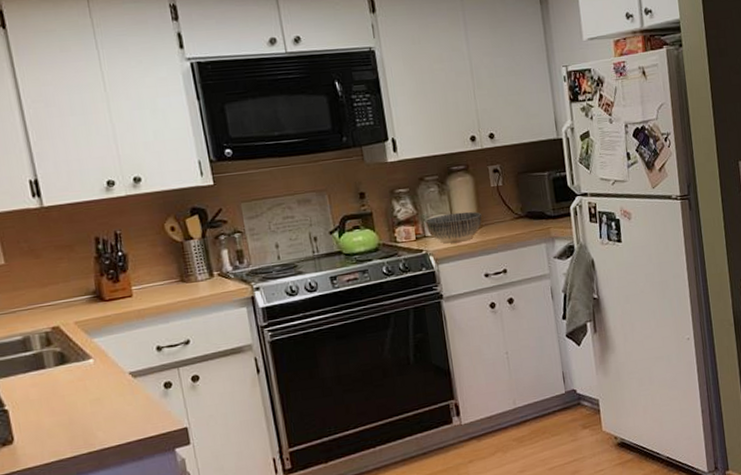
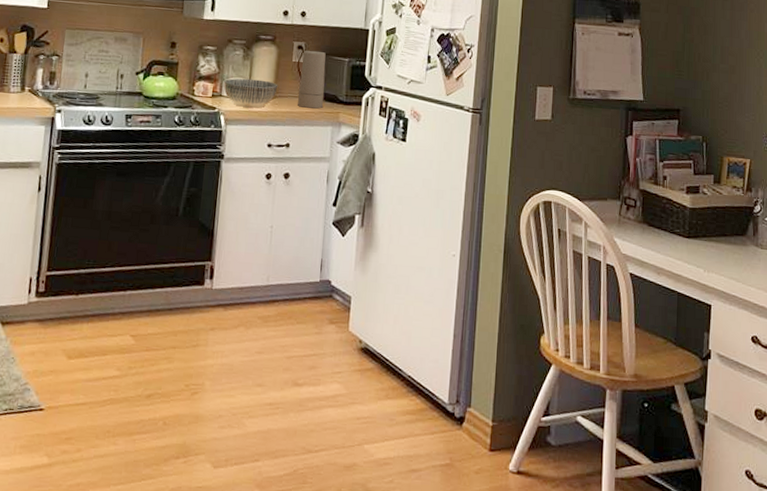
canister: none [500,170,533,231] -> present [298,50,326,109]

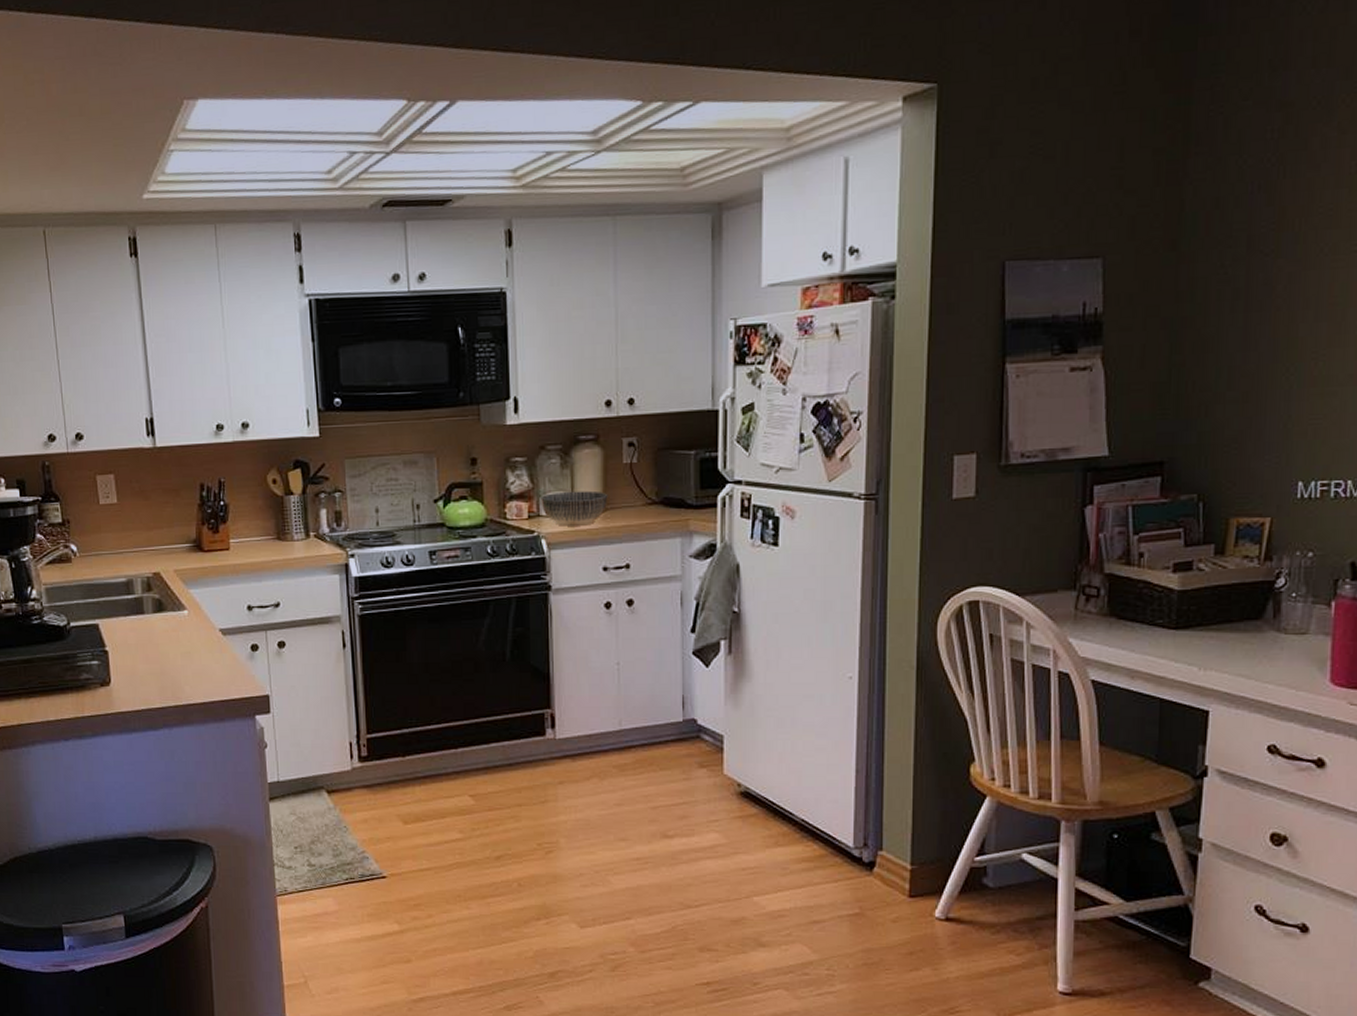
canister: present [298,50,326,109] -> none [635,445,668,520]

